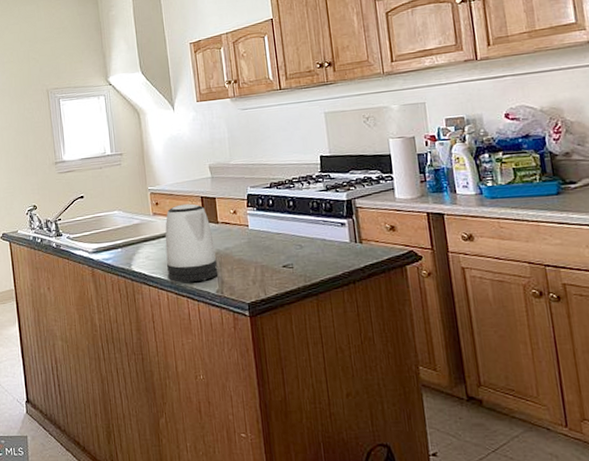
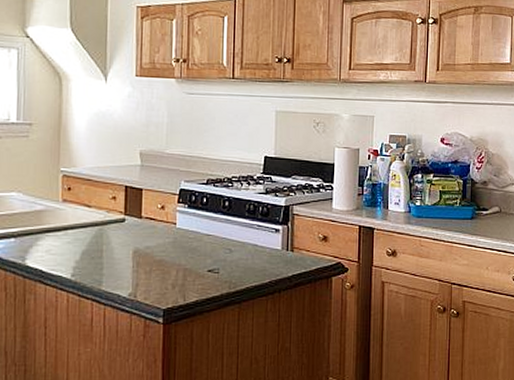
kettle: present [165,203,218,283] -> none [72,192,134,283]

